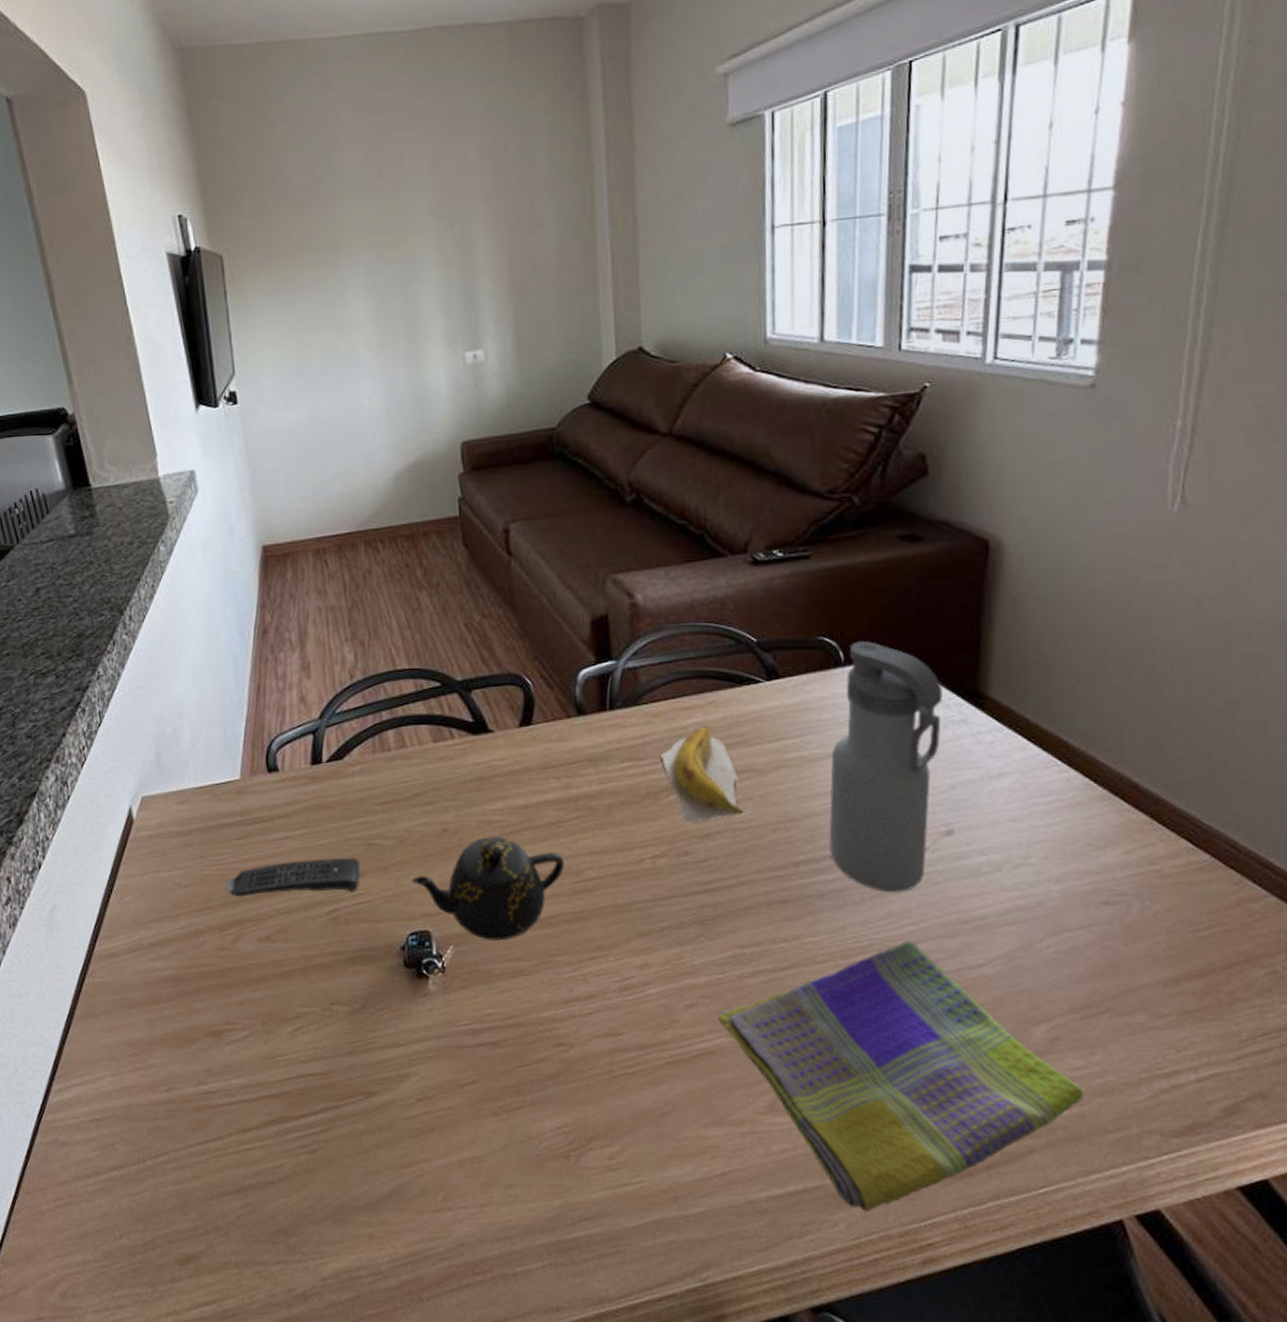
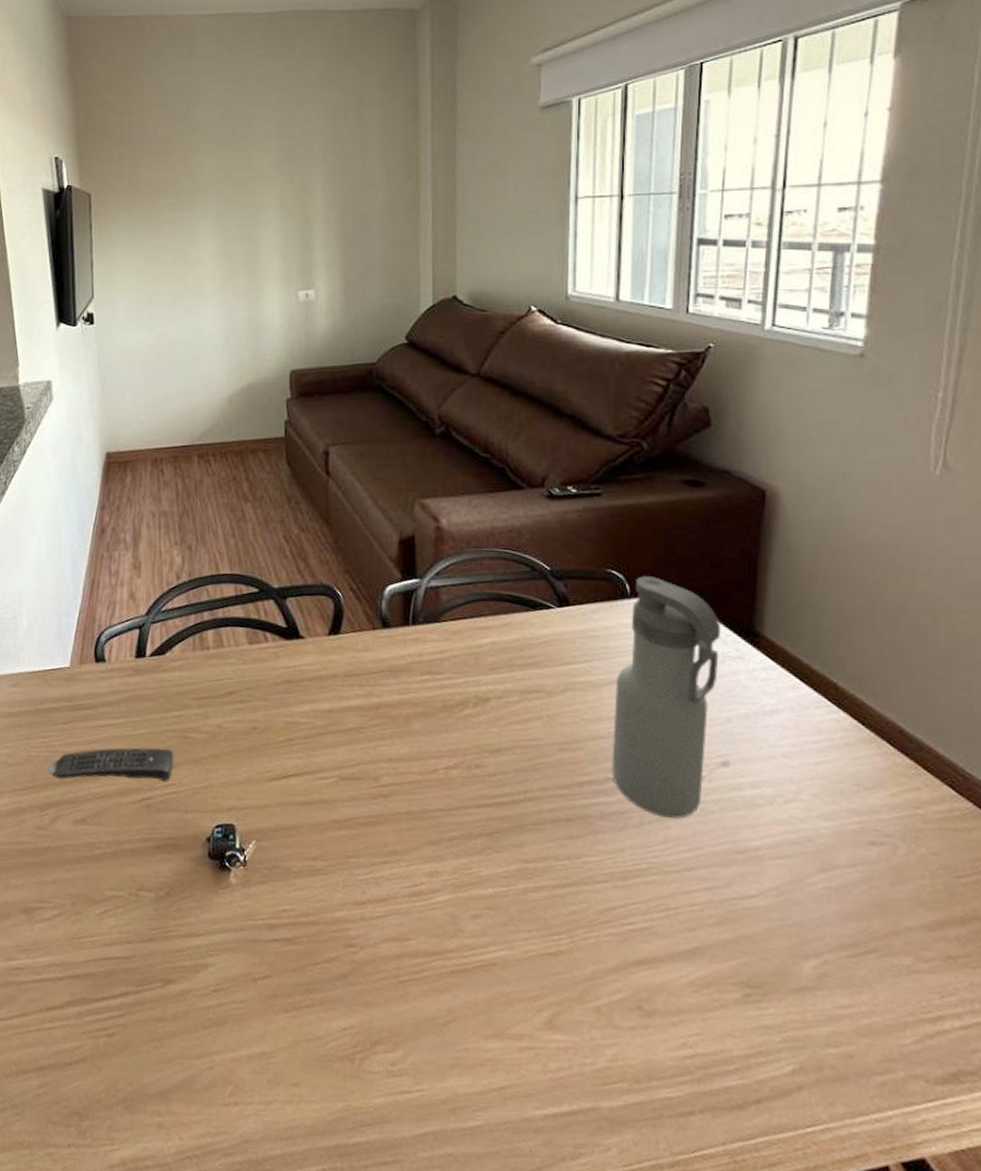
teapot: present [411,837,565,941] -> none [220,737,364,839]
banana: present [661,725,753,823] -> none [458,645,542,738]
dish towel: present [718,940,1084,1213] -> none [501,866,851,1139]

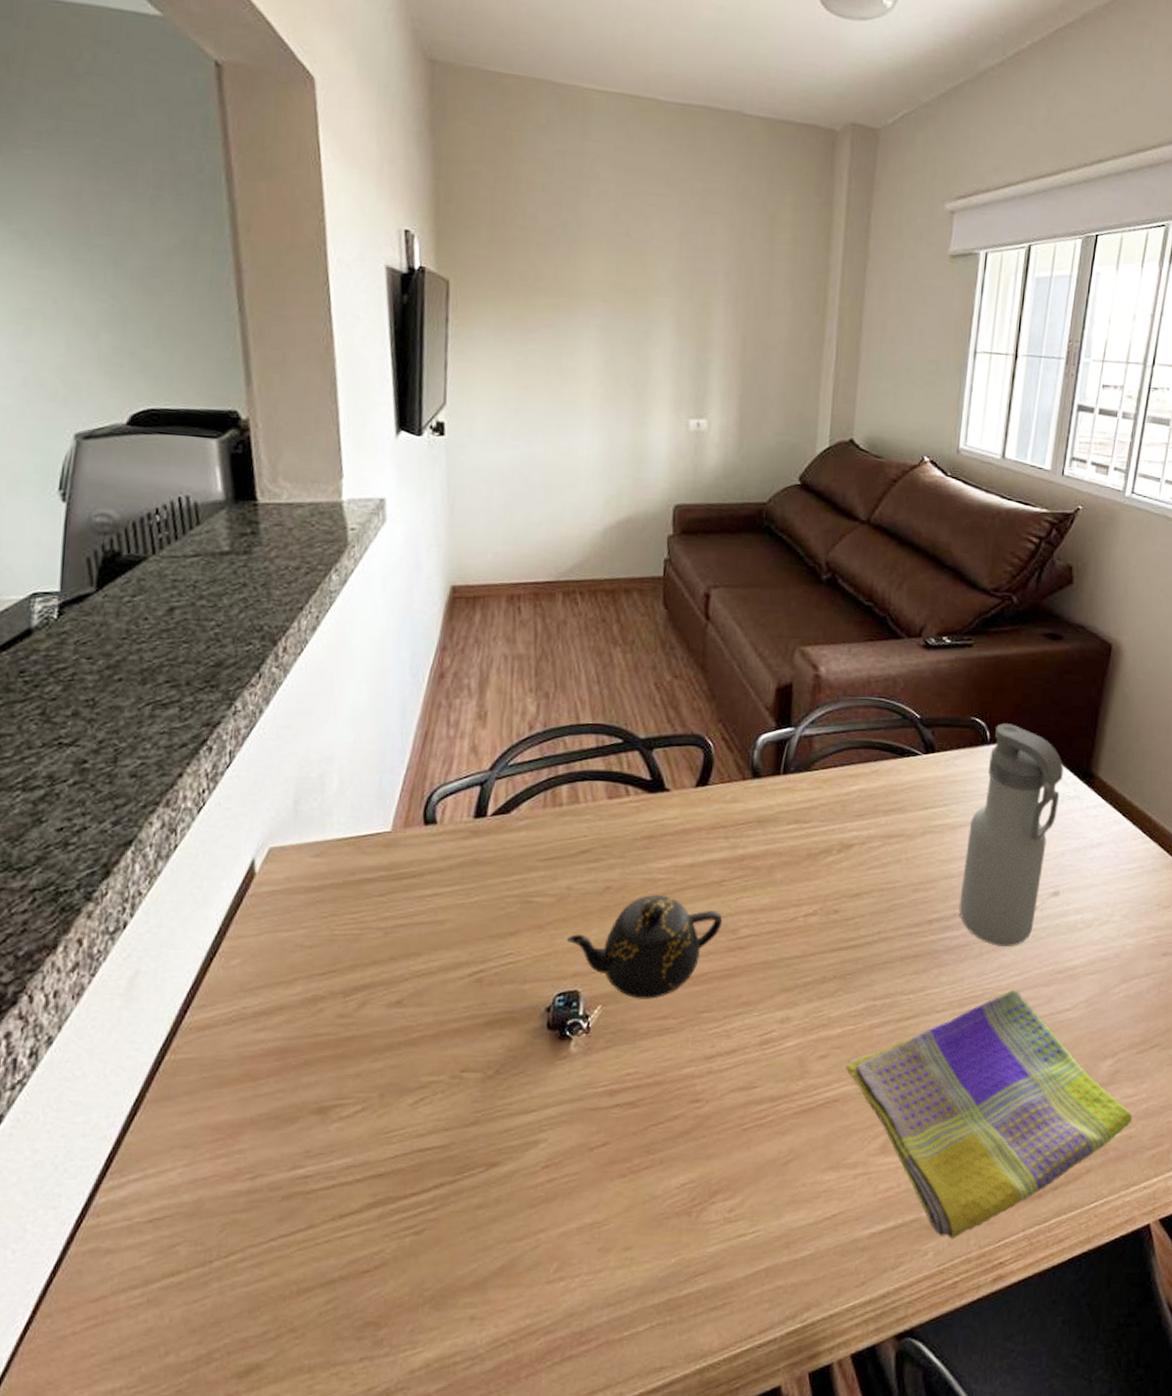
remote control: present [48,747,174,782] -> none [357,915,514,959]
teapot: none [220,737,364,839] -> present [566,895,723,999]
dish towel: none [501,866,851,1139] -> present [846,989,1133,1240]

